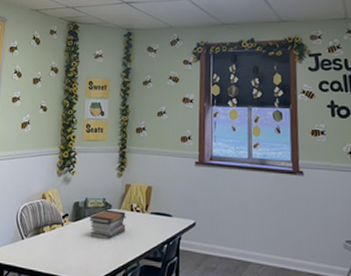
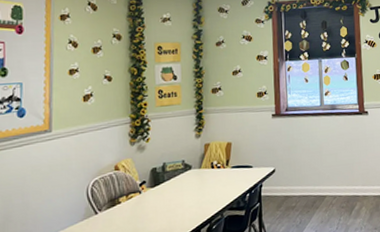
book stack: present [89,209,126,240] -> none [169,169,208,200]

